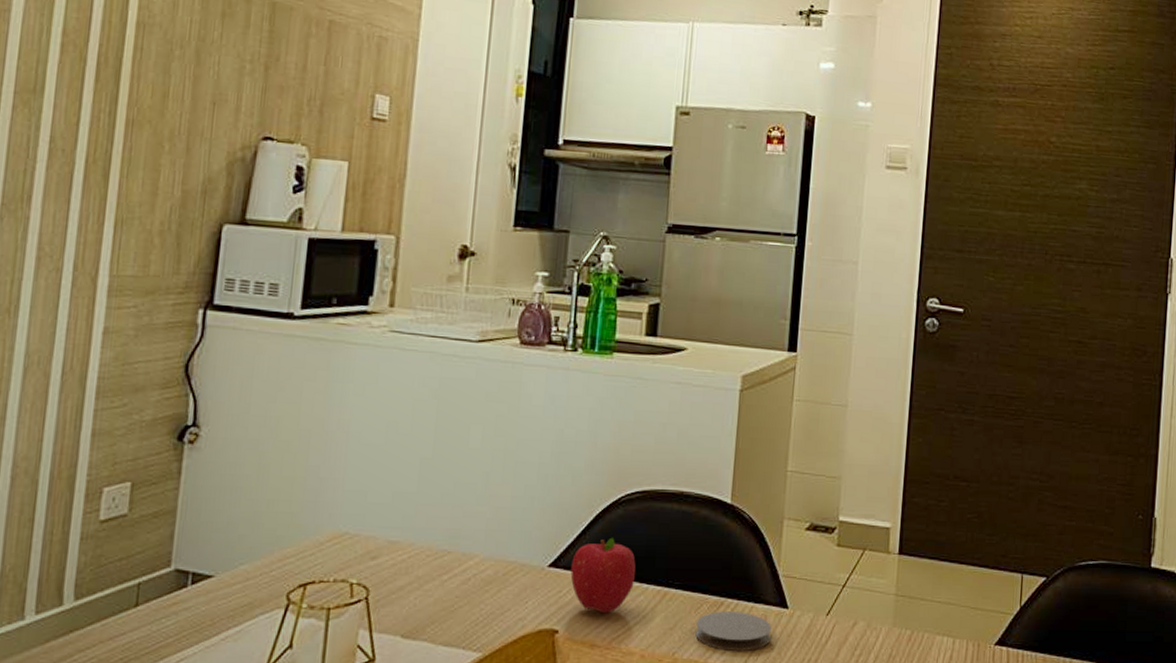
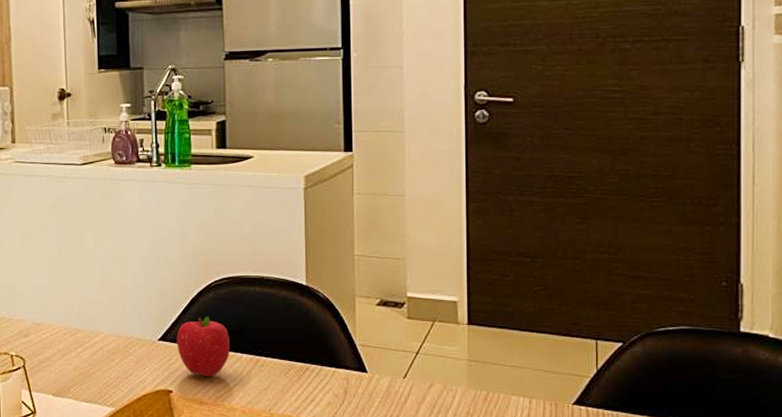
coaster: present [695,611,771,651] -> none [287,375,354,408]

